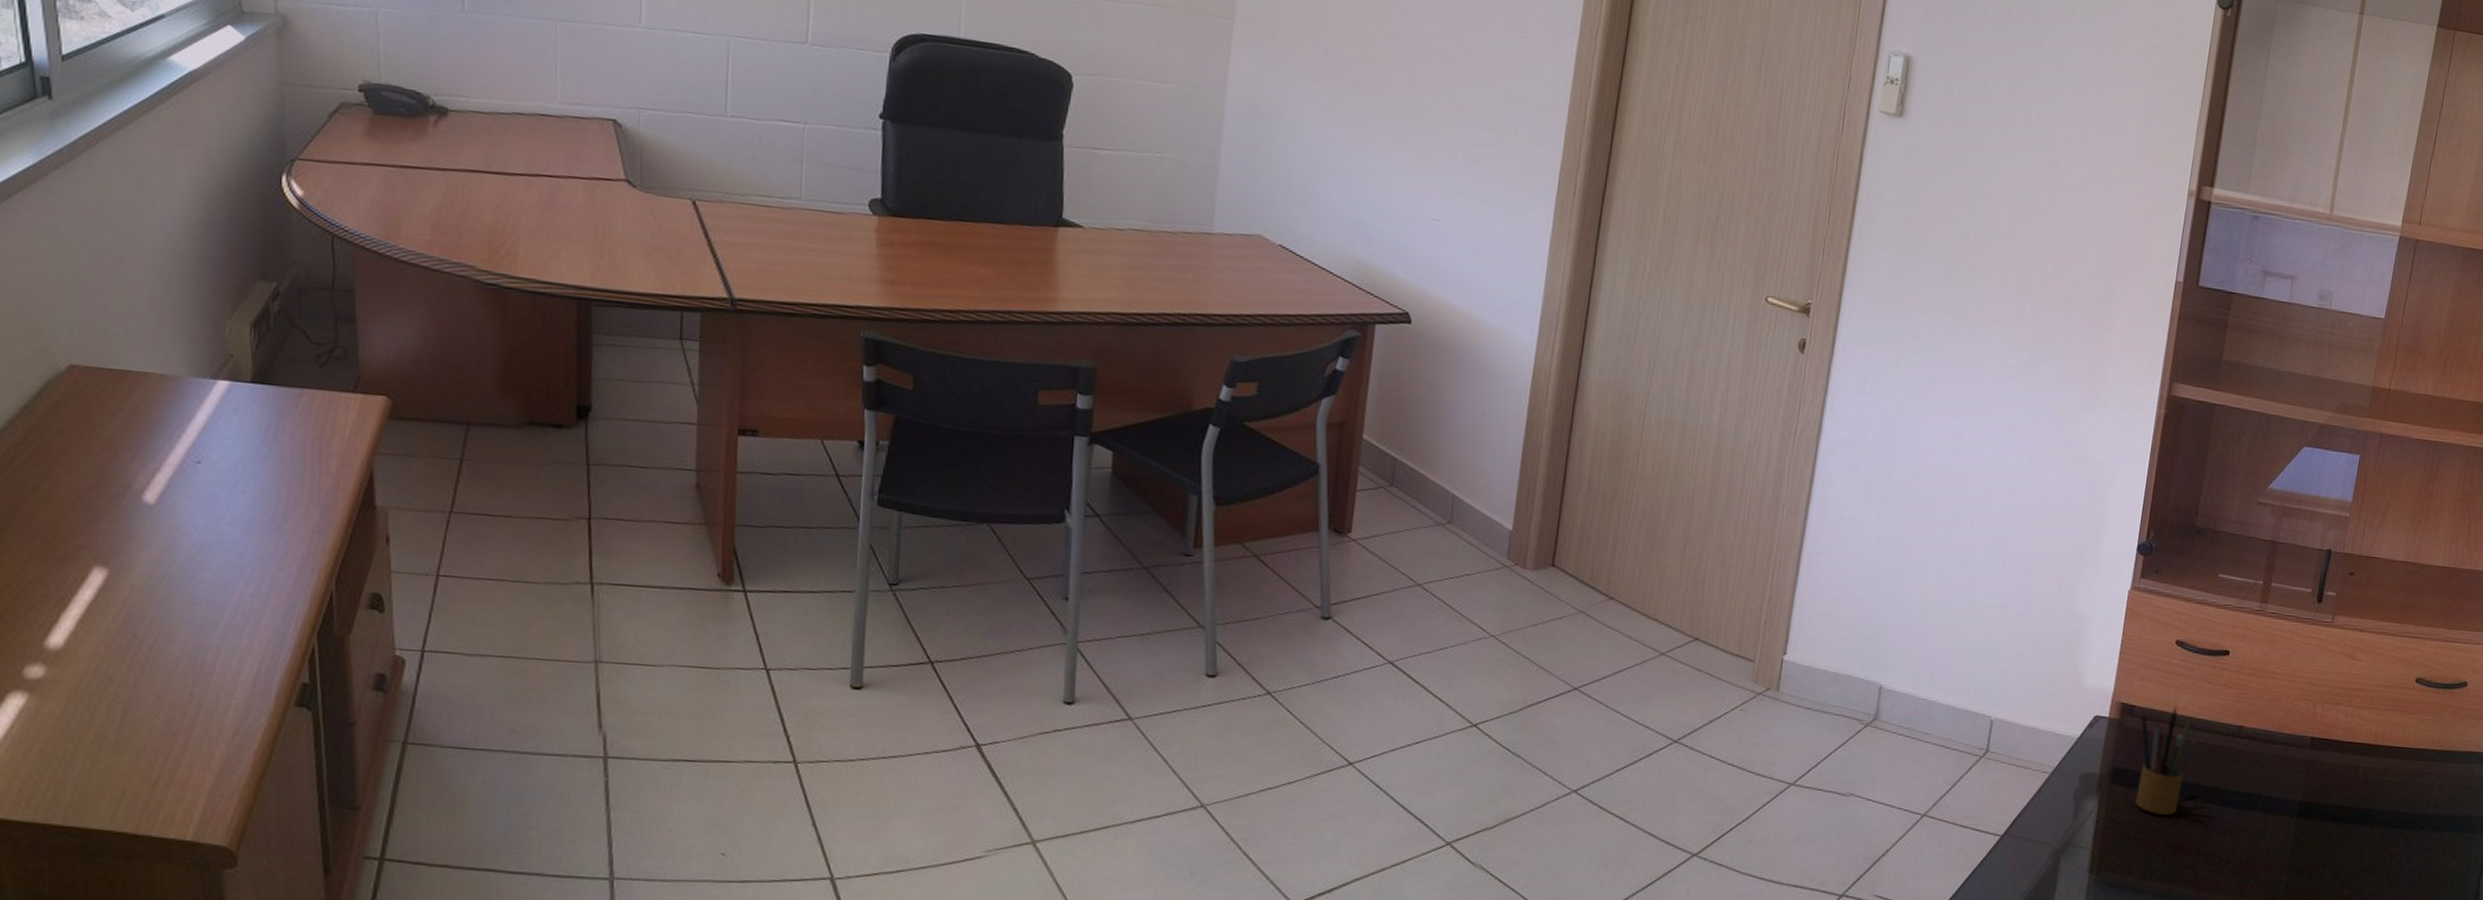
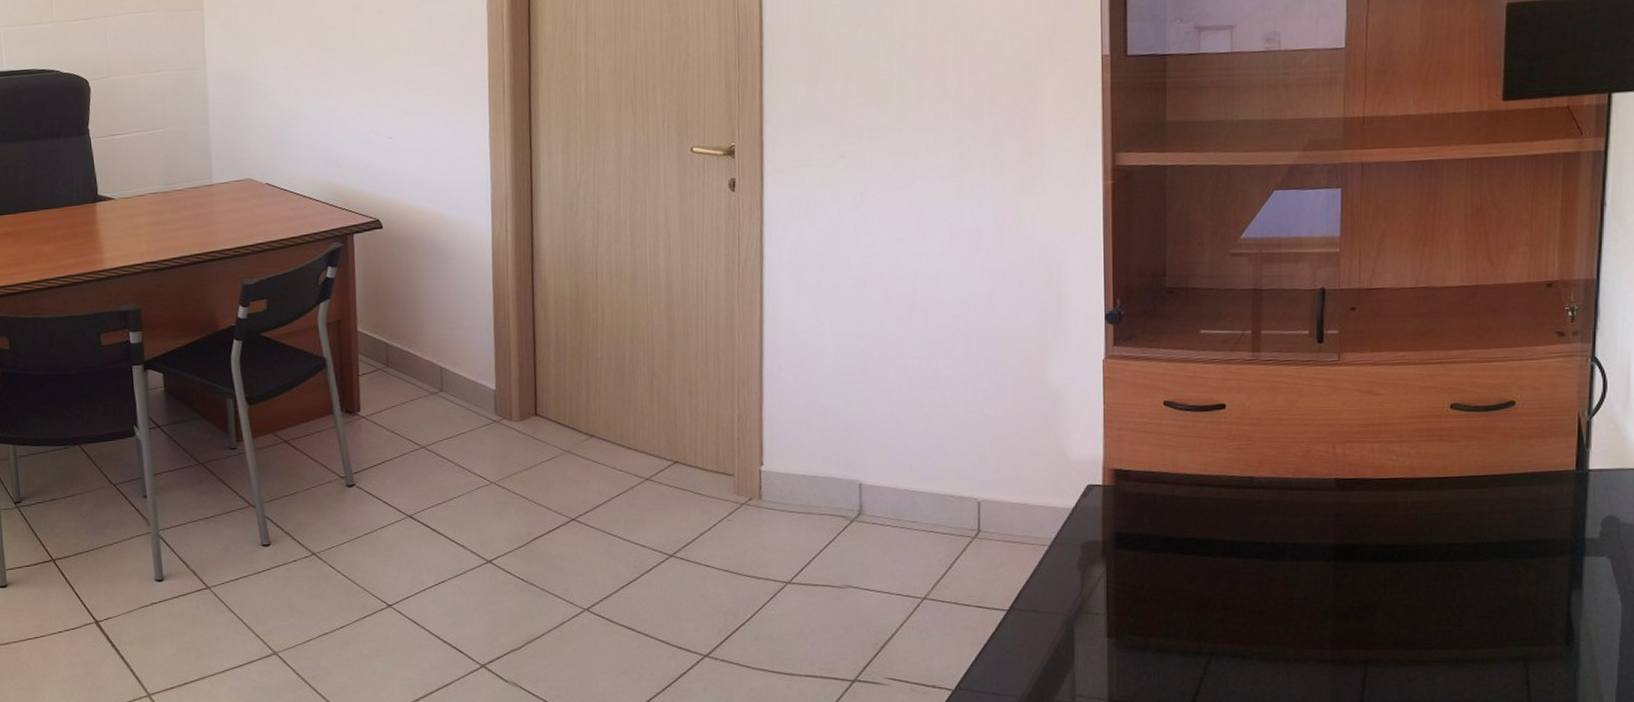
pencil box: present [2135,707,2197,816] -> none [1137,466,1204,575]

